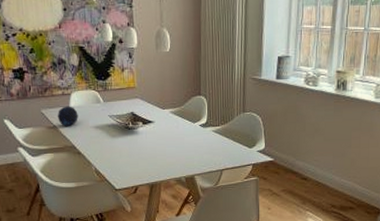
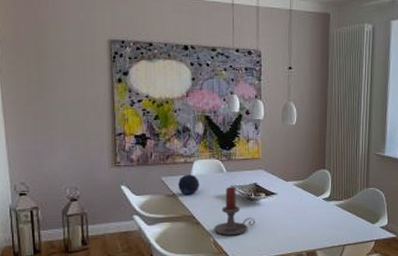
candle holder: none [95,116,135,164] -> present [214,186,256,236]

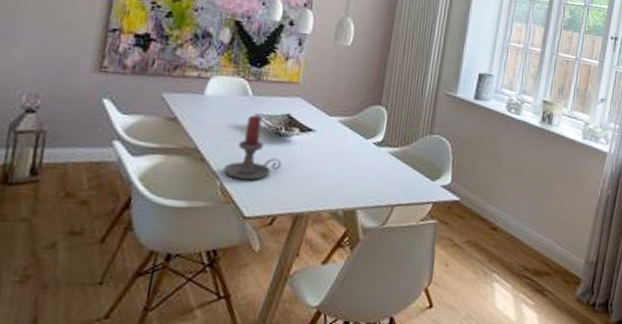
decorative orb: present [177,174,200,195] -> none [183,93,214,121]

